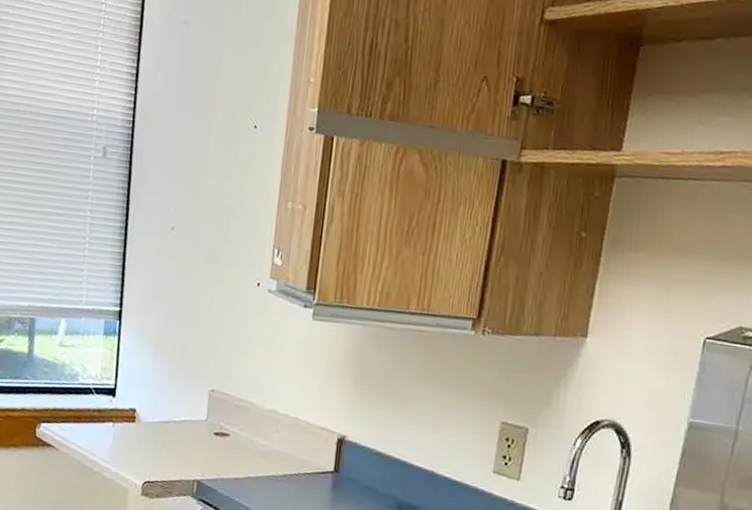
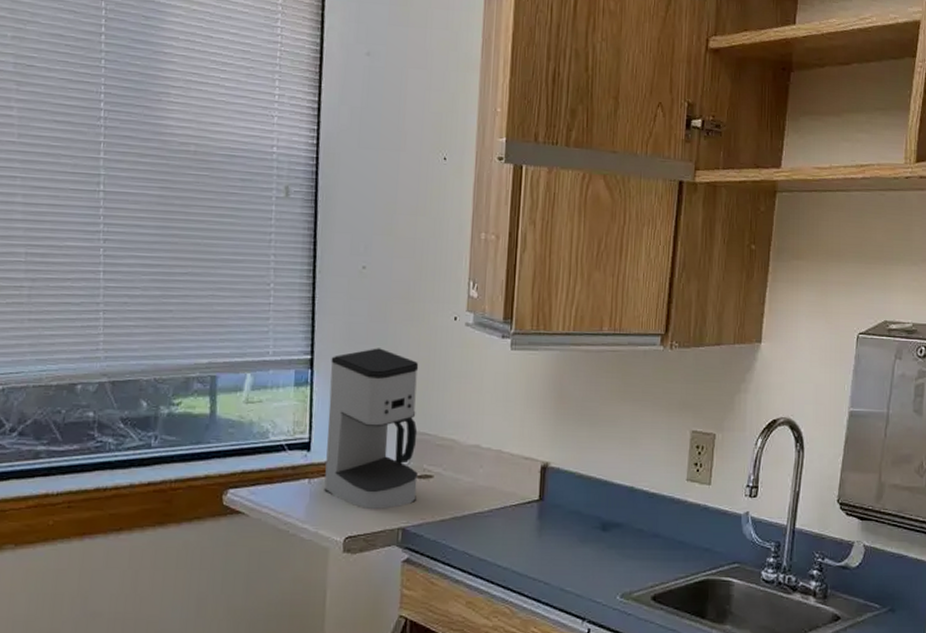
coffee maker: none [126,306,221,461] -> present [324,348,419,509]

